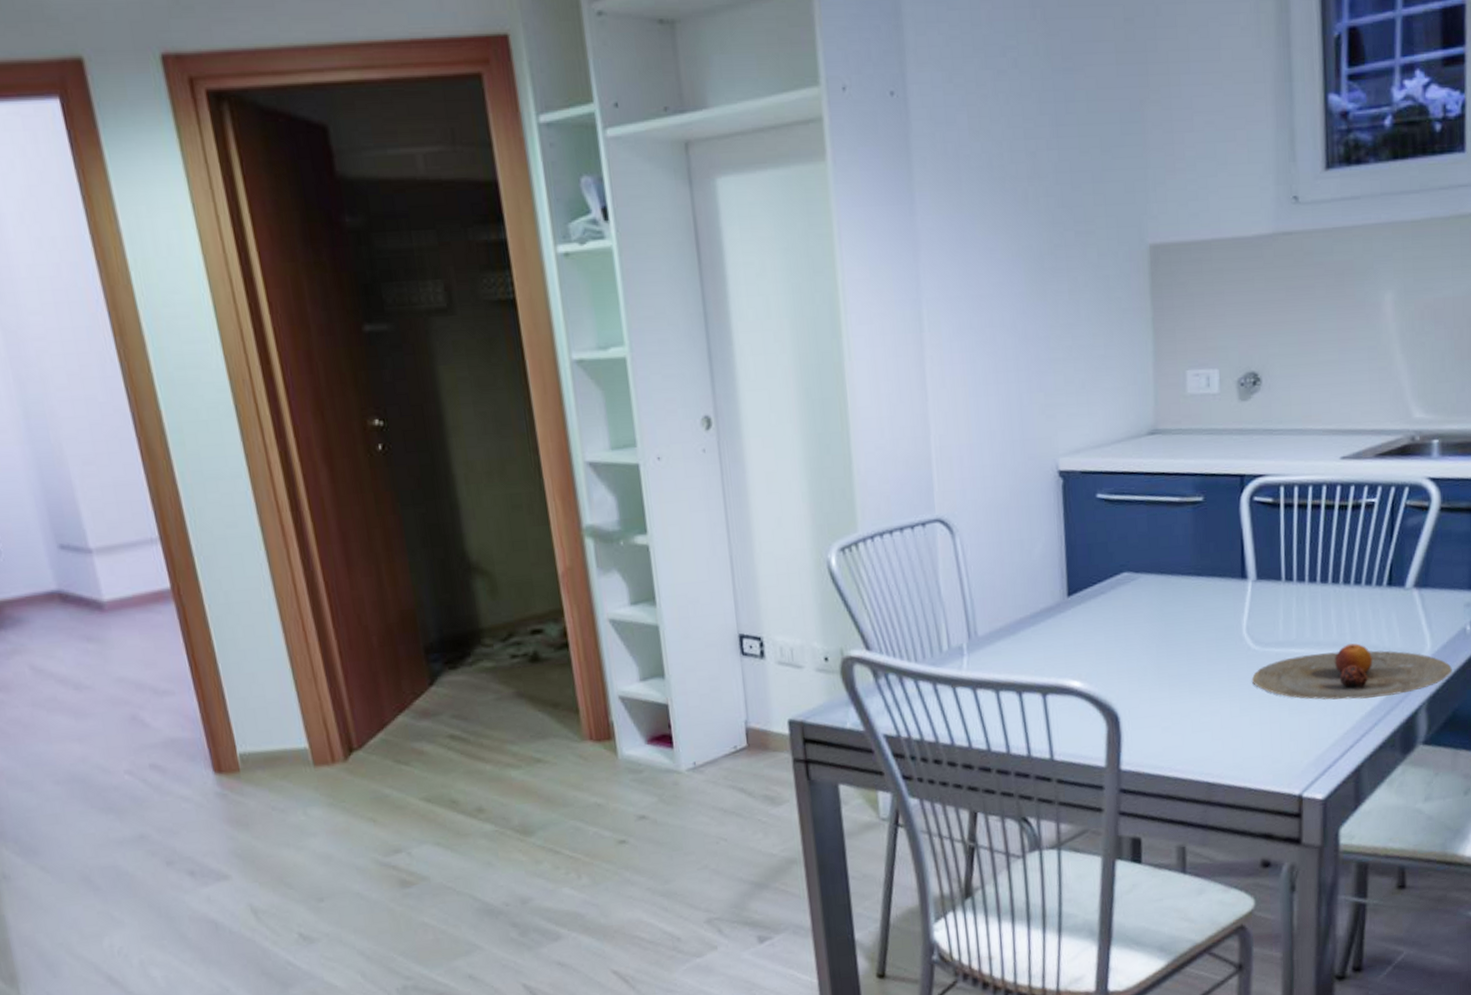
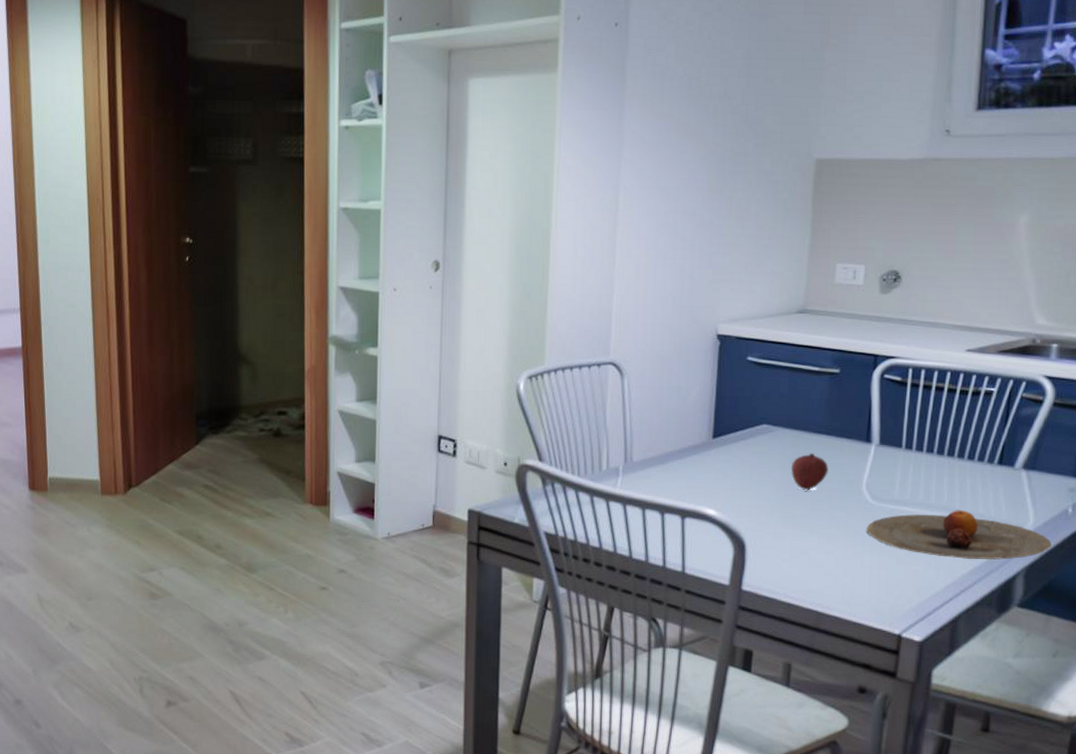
fruit: none [1160,599,1203,645] -> present [791,453,828,491]

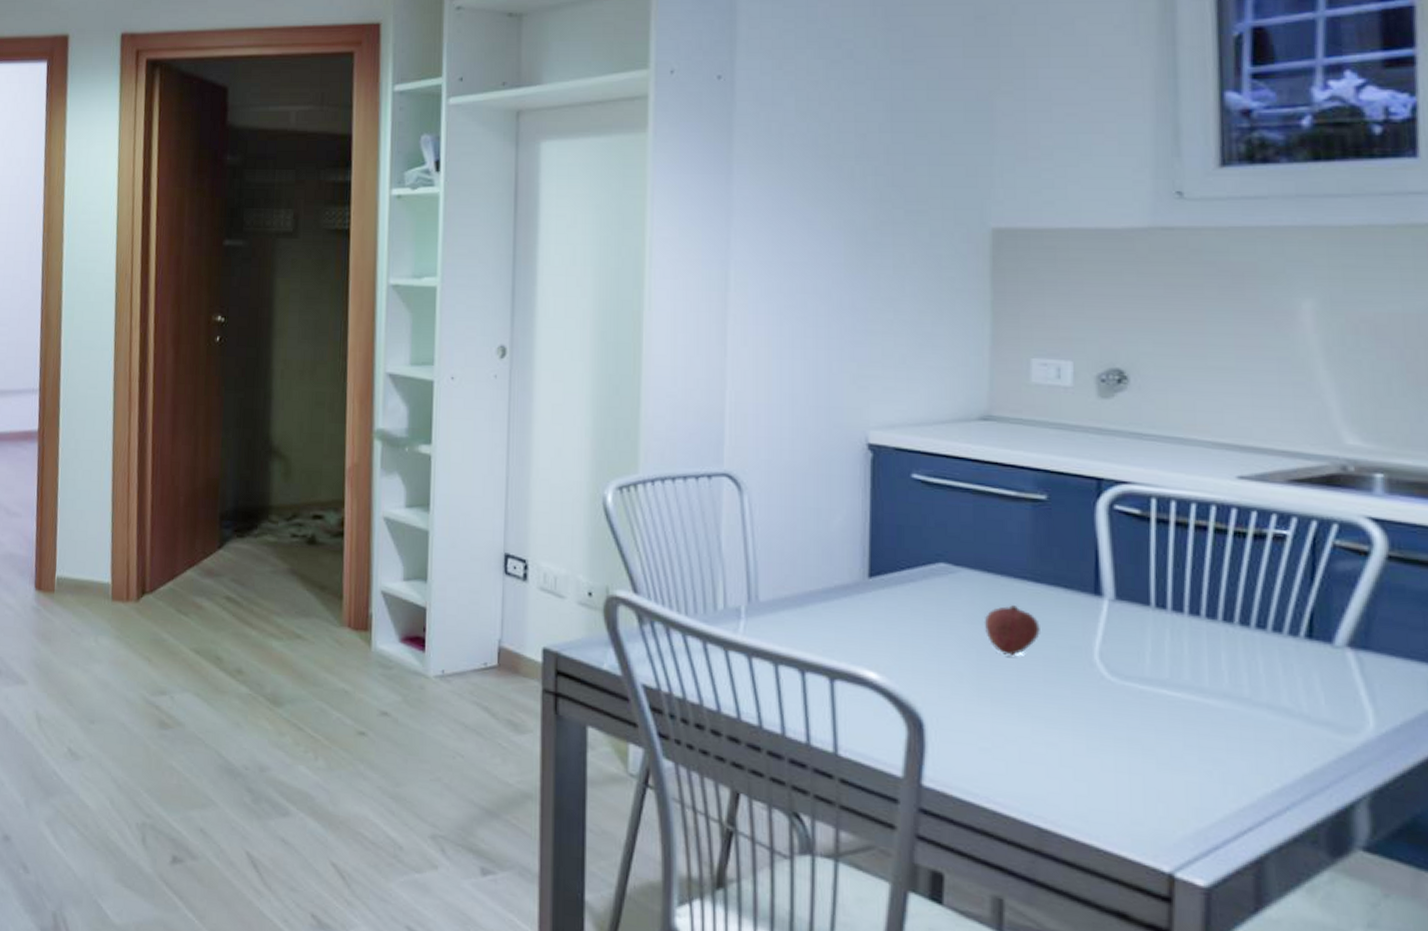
plate: present [866,510,1052,560] -> none [1104,699,1410,778]

